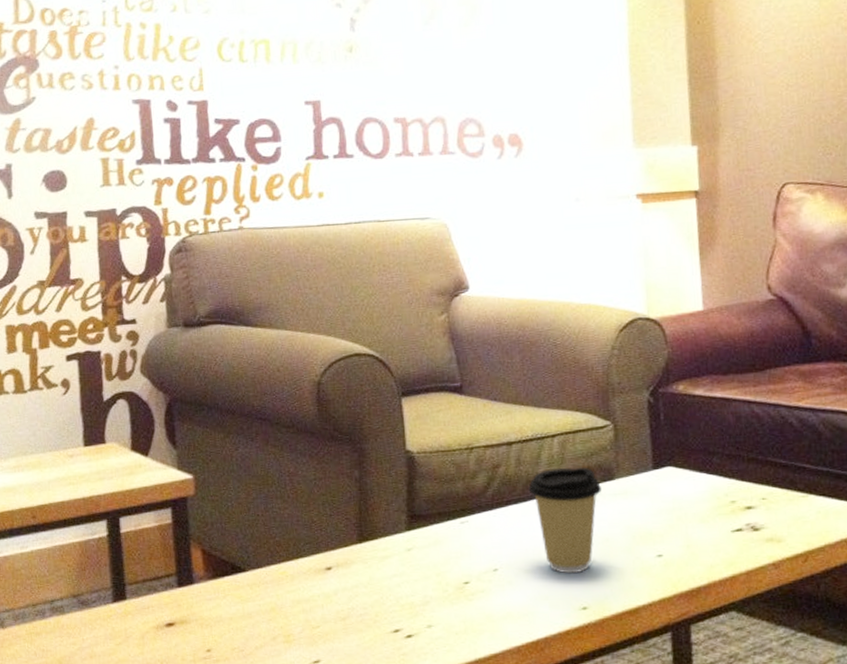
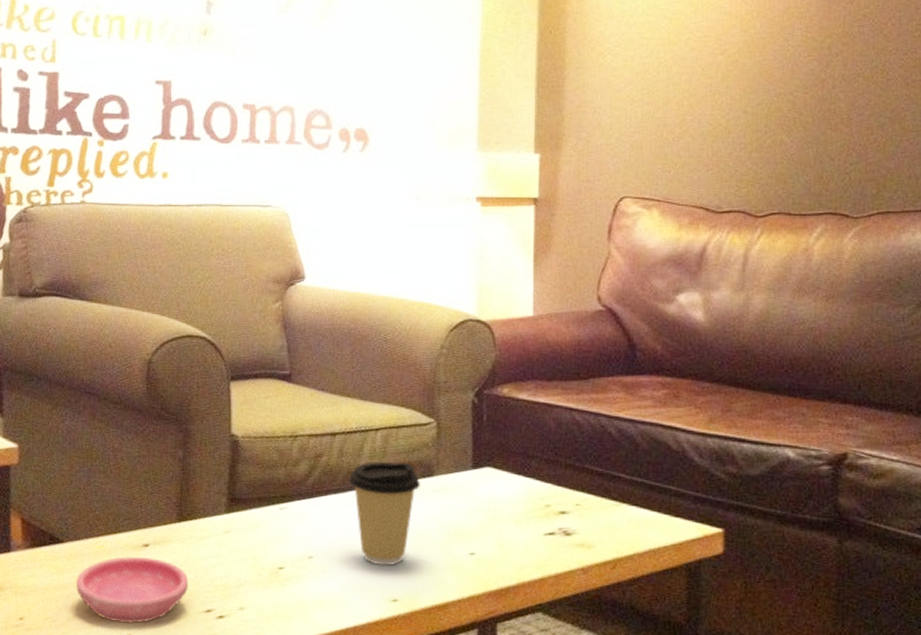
saucer: none [260,580,375,649] -> present [75,556,189,624]

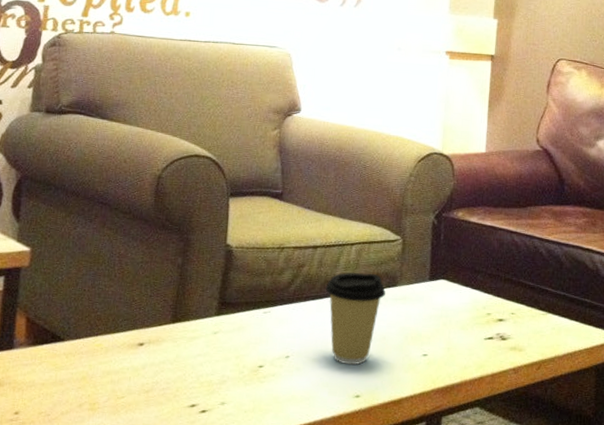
saucer: present [75,556,189,624] -> none [71,354,178,418]

